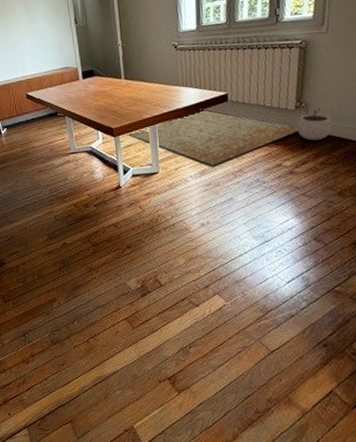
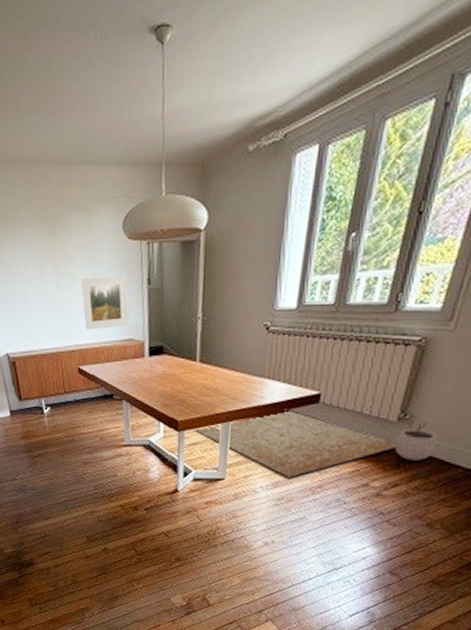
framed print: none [22,20,64,64] -> present [81,276,129,330]

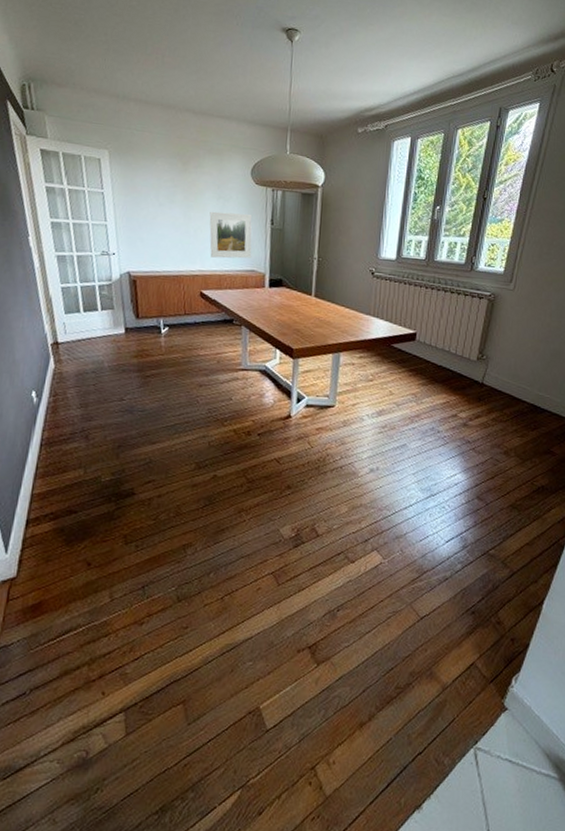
rug: present [193,409,397,477] -> none [307,344,478,407]
plant pot: present [395,423,437,461] -> none [476,363,507,396]

